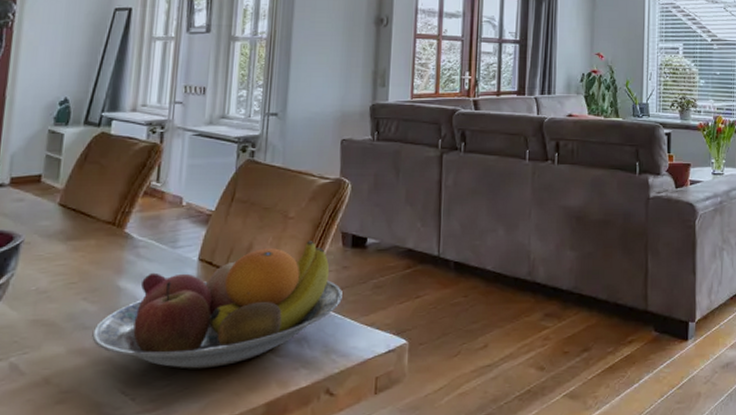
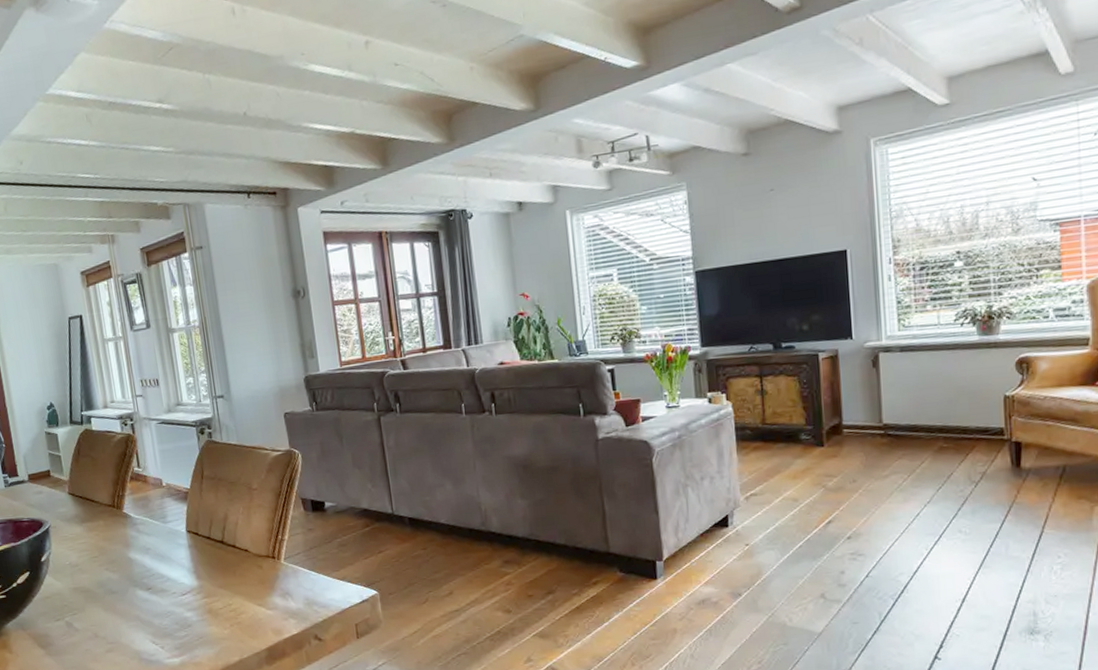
fruit bowl: present [92,241,342,369] -> none [119,508,313,622]

